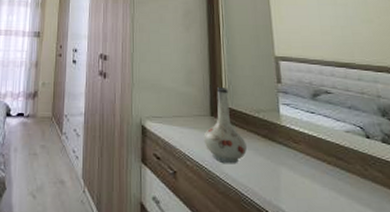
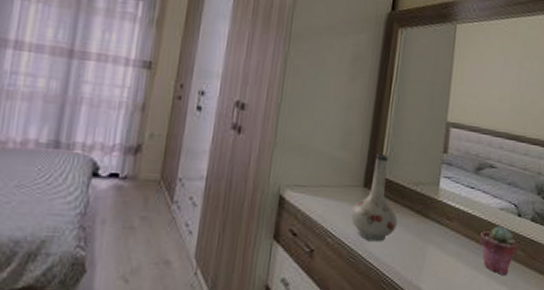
potted succulent: none [331,148,375,196] -> present [480,226,518,275]

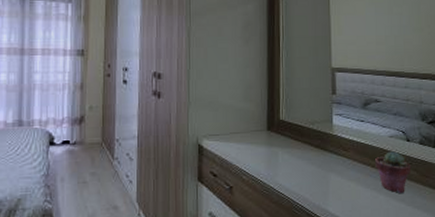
vase: present [350,153,398,242] -> none [260,100,300,175]

